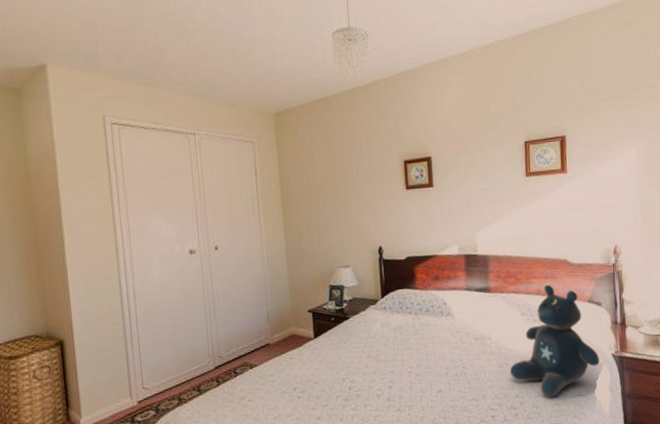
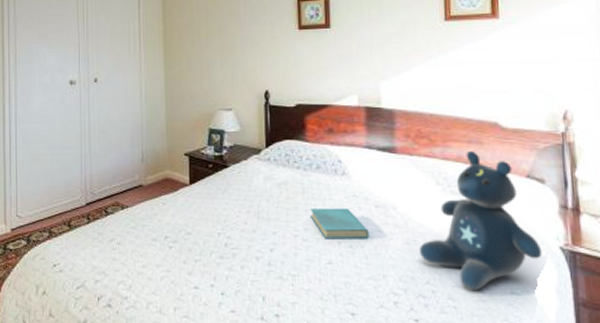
book: none [422,343,471,372] -> present [311,208,369,239]

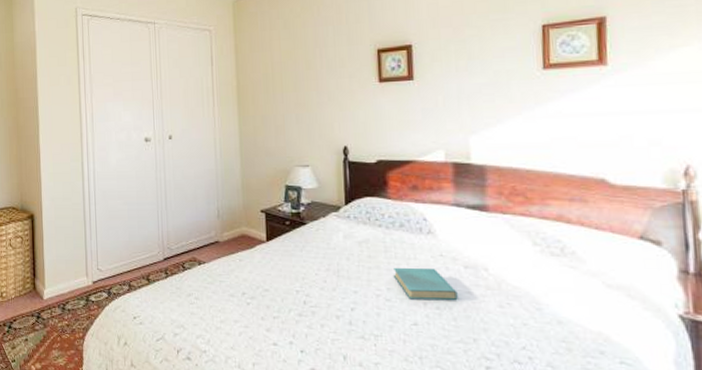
stuffed bear: present [418,151,543,290] -> none [513,210,658,358]

